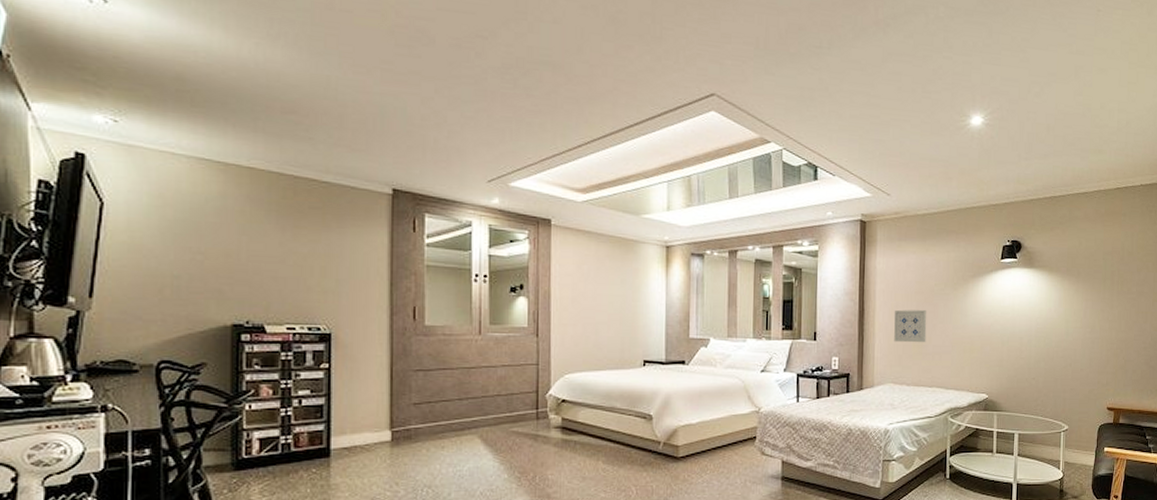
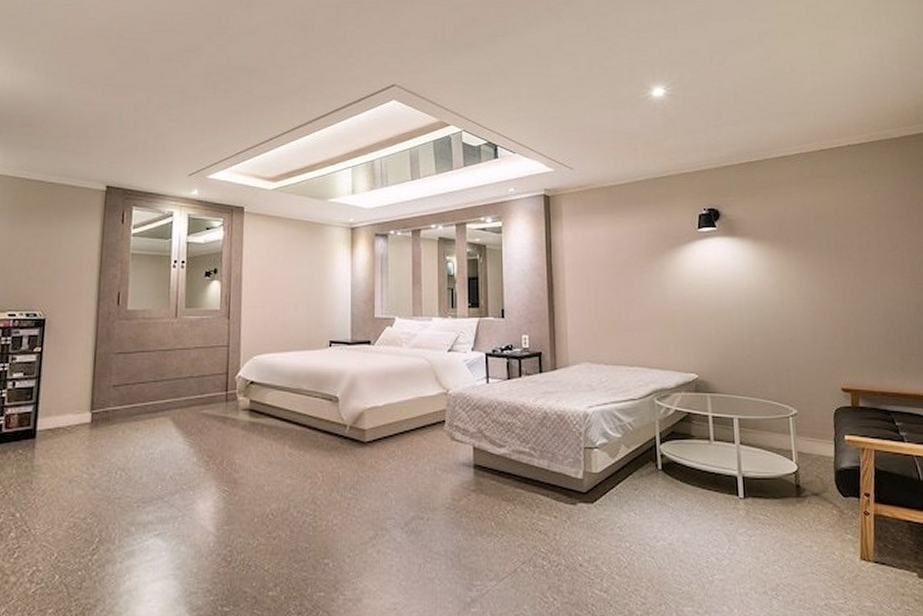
wall art: present [894,309,927,343] -> none [585,283,623,319]

